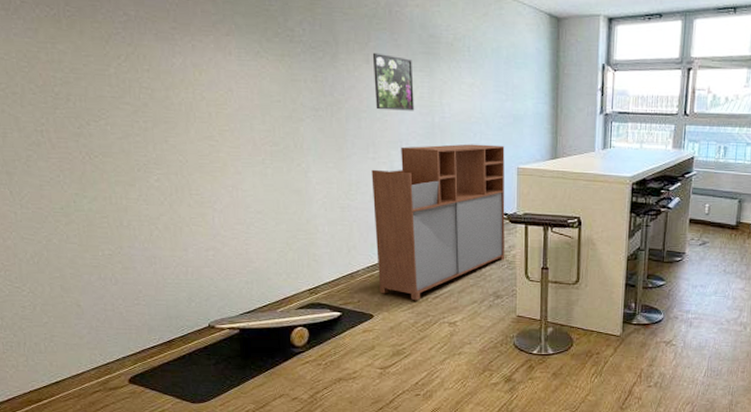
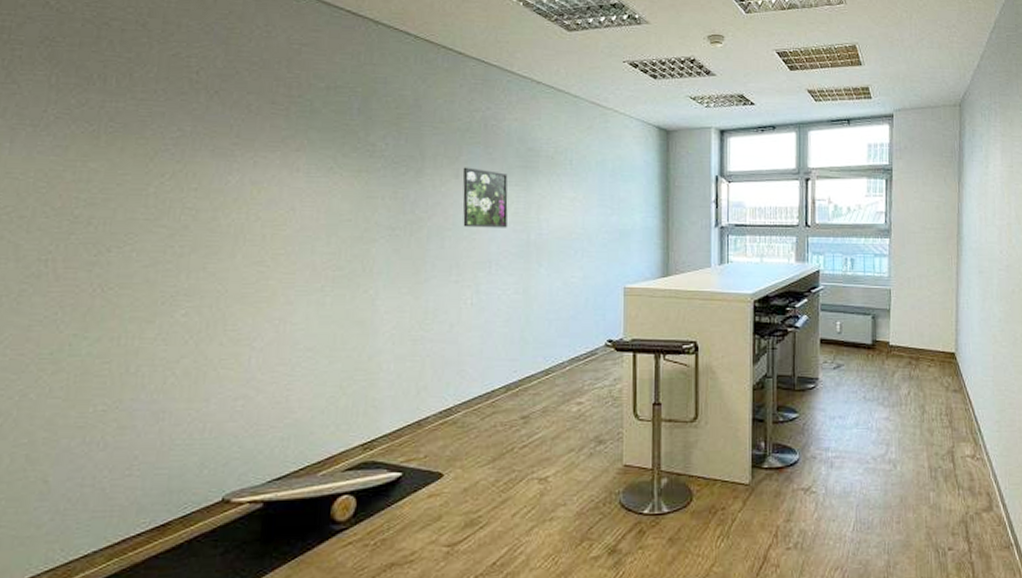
storage cabinet: present [371,144,505,301] -> none [452,262,610,453]

